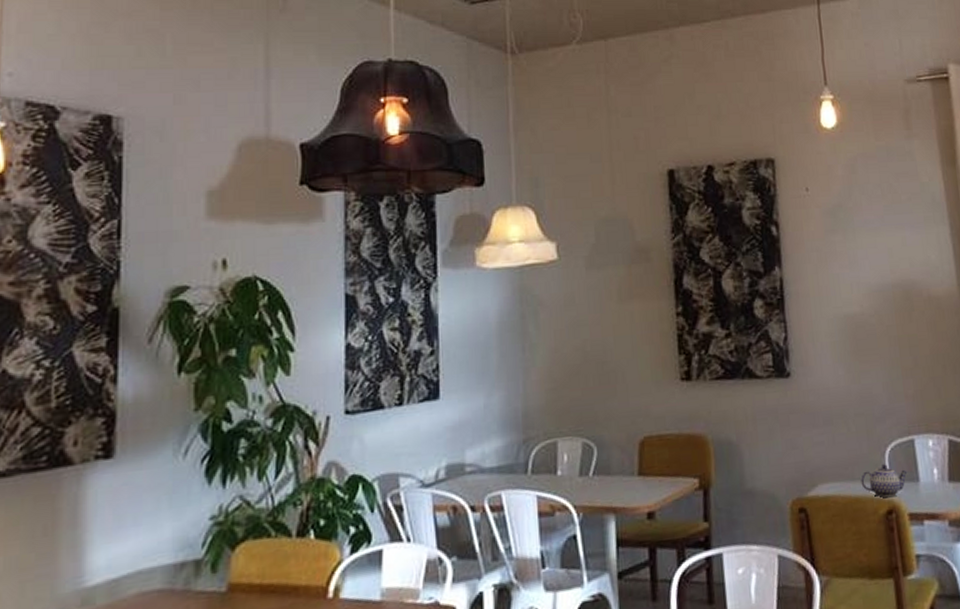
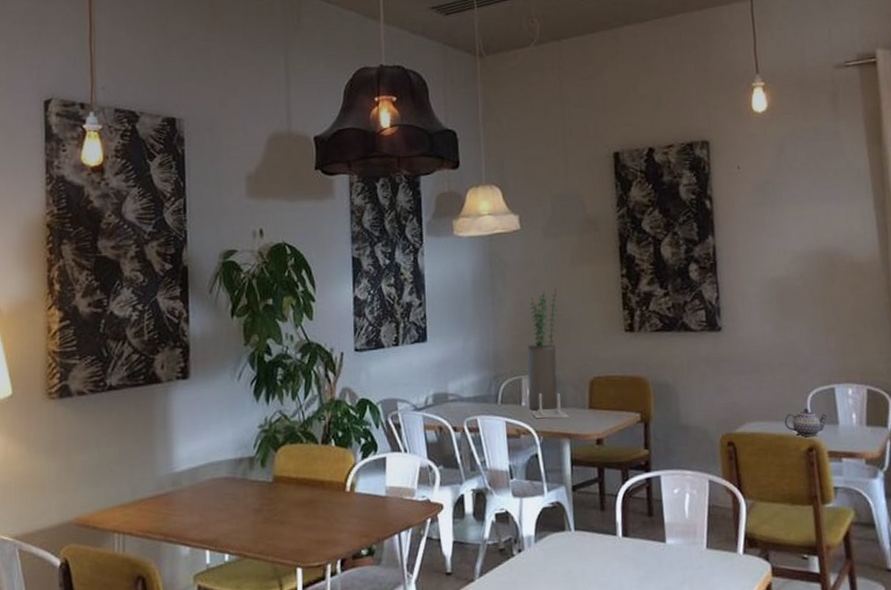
vase: none [564,330,602,482] -> present [527,288,558,412]
napkin holder: none [568,457,616,491] -> present [531,392,570,419]

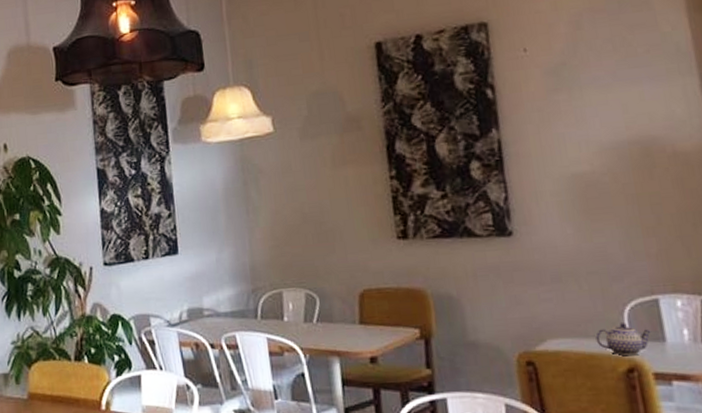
vase: present [527,288,558,412] -> none [287,194,324,327]
napkin holder: present [531,392,570,419] -> none [295,306,339,335]

